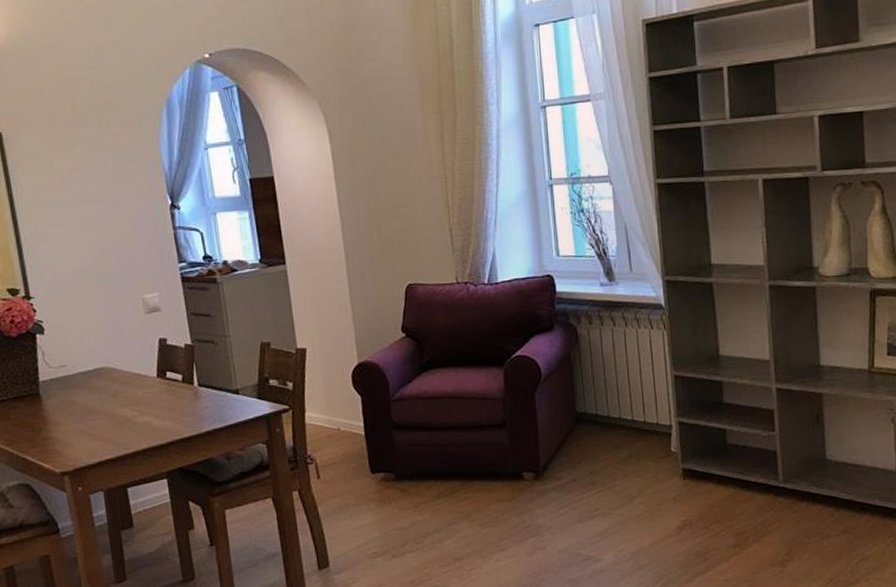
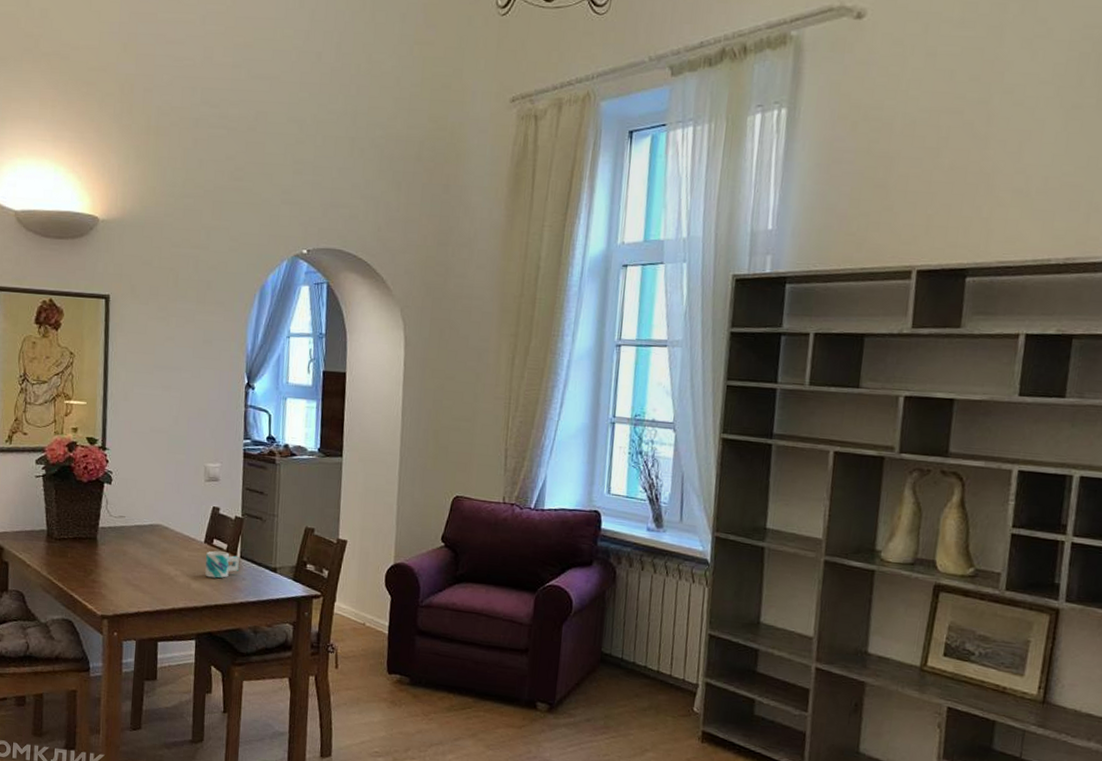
mug: none [160,383,200,412] -> present [205,551,240,578]

